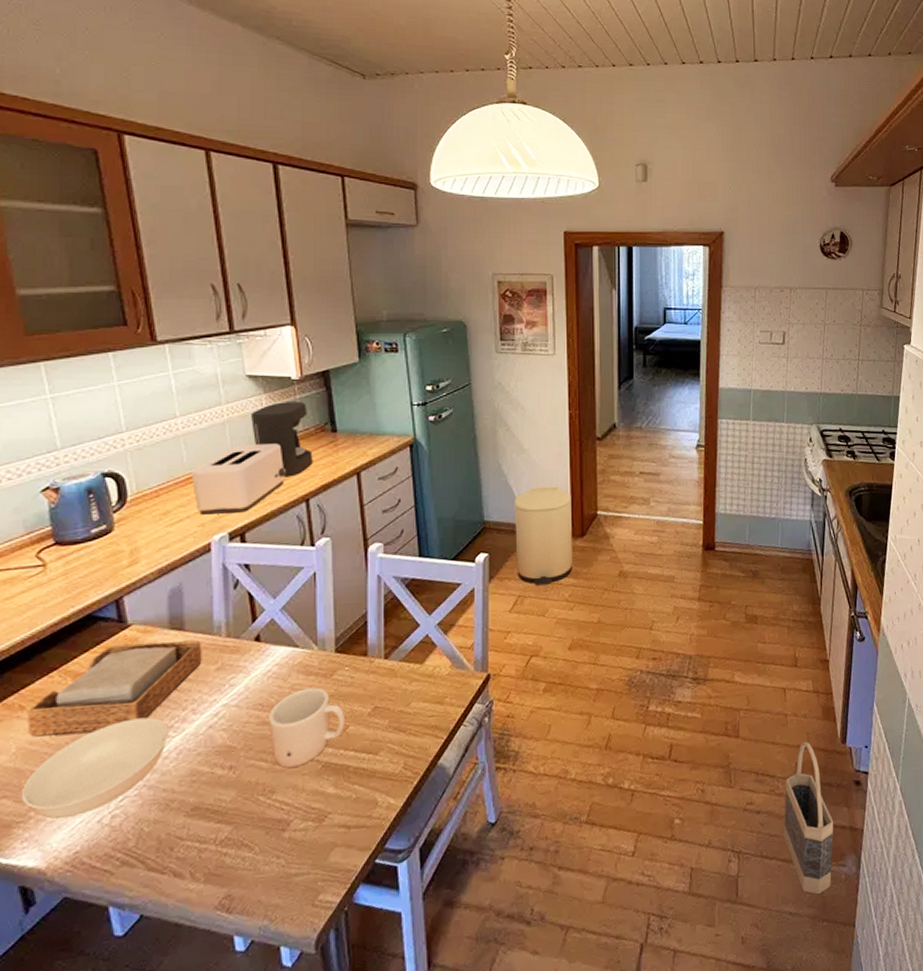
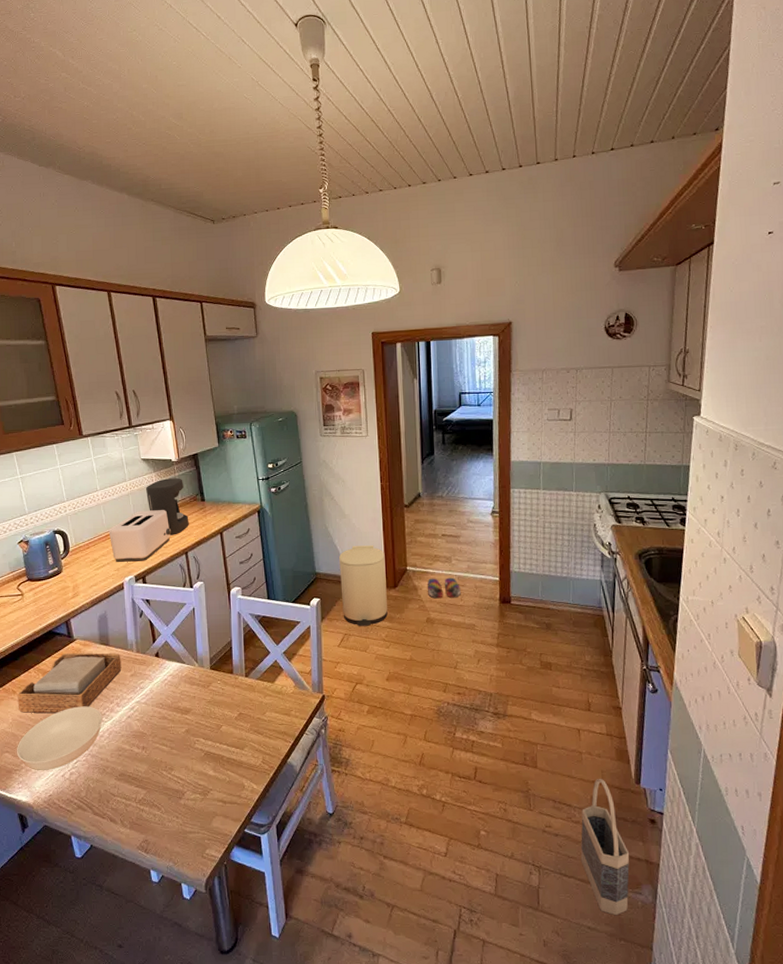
mug: present [269,687,346,768] -> none [167,695,220,752]
slippers: none [621,522,659,547] -> present [428,577,461,598]

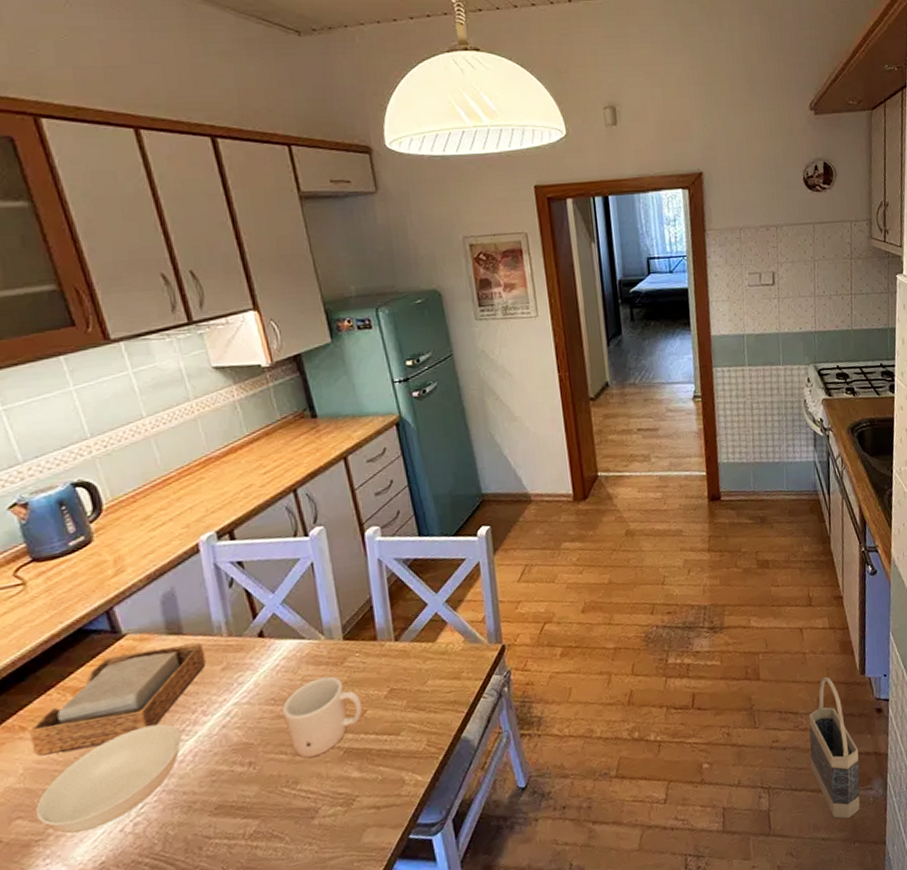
toaster: present [108,510,172,562] -> none [167,435,270,516]
coffee maker: present [146,478,189,536] -> none [223,389,296,470]
mug: none [167,695,220,752] -> present [283,676,363,758]
pedal bin: present [339,545,388,626] -> none [511,451,578,553]
slippers: present [428,577,461,598] -> none [624,478,664,506]

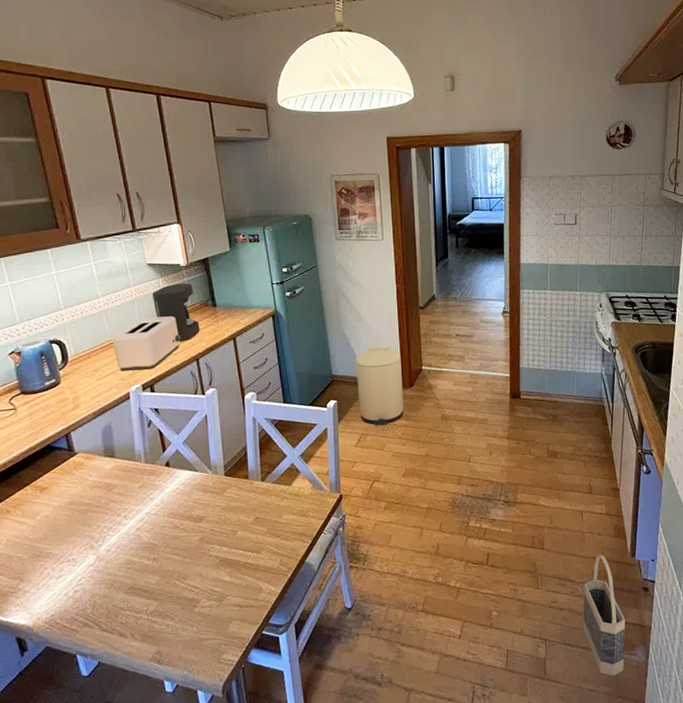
napkin holder: present [30,643,206,756] -> none [12,465,129,533]
bowl: present [35,723,182,834] -> none [12,520,109,592]
toaster: none [167,435,270,516] -> present [112,316,181,371]
coffee maker: none [223,389,296,470] -> present [153,283,200,342]
mug: present [283,676,363,758] -> none [179,502,235,561]
pedal bin: none [511,451,578,553] -> present [356,347,404,426]

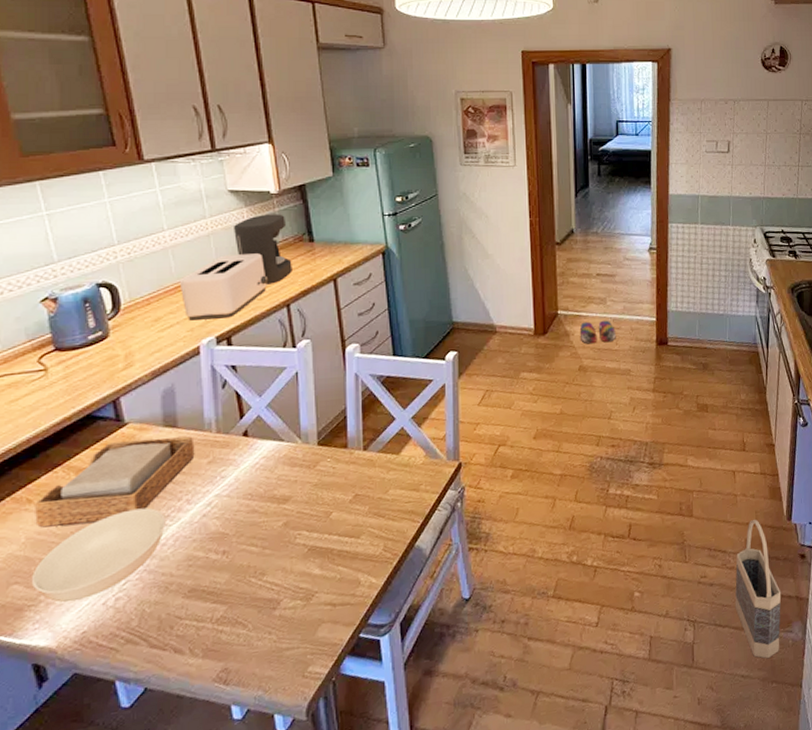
napkin holder: none [12,465,129,533] -> present [35,436,195,528]
bowl: none [12,520,109,592] -> present [31,507,166,602]
pedal bin: present [356,347,404,426] -> none [481,288,536,381]
slippers: none [442,375,474,395] -> present [580,320,616,343]

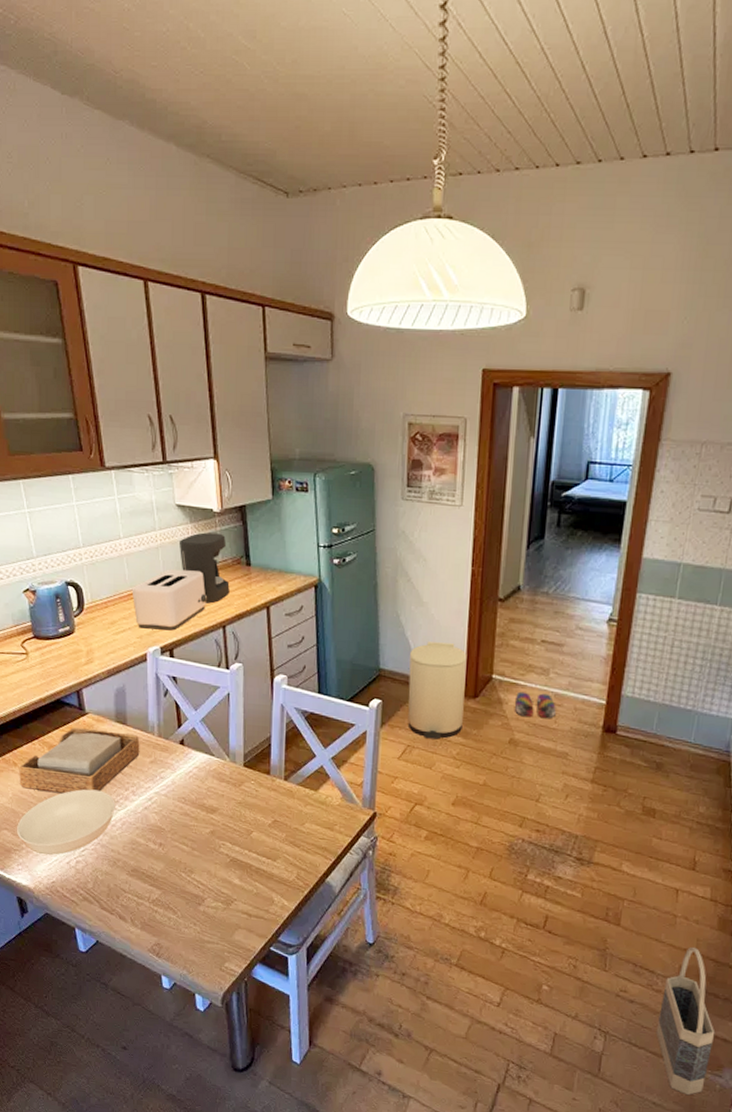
pedal bin: none [481,288,536,381] -> present [408,641,467,740]

